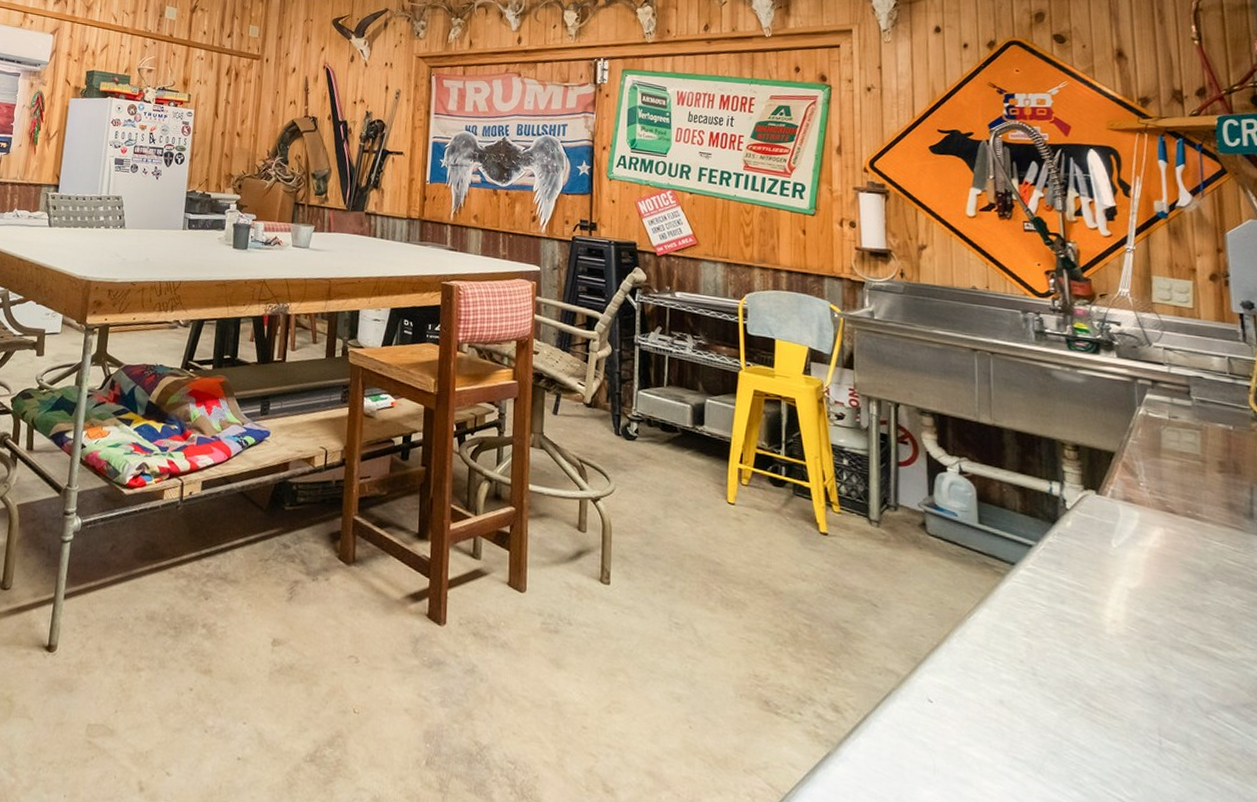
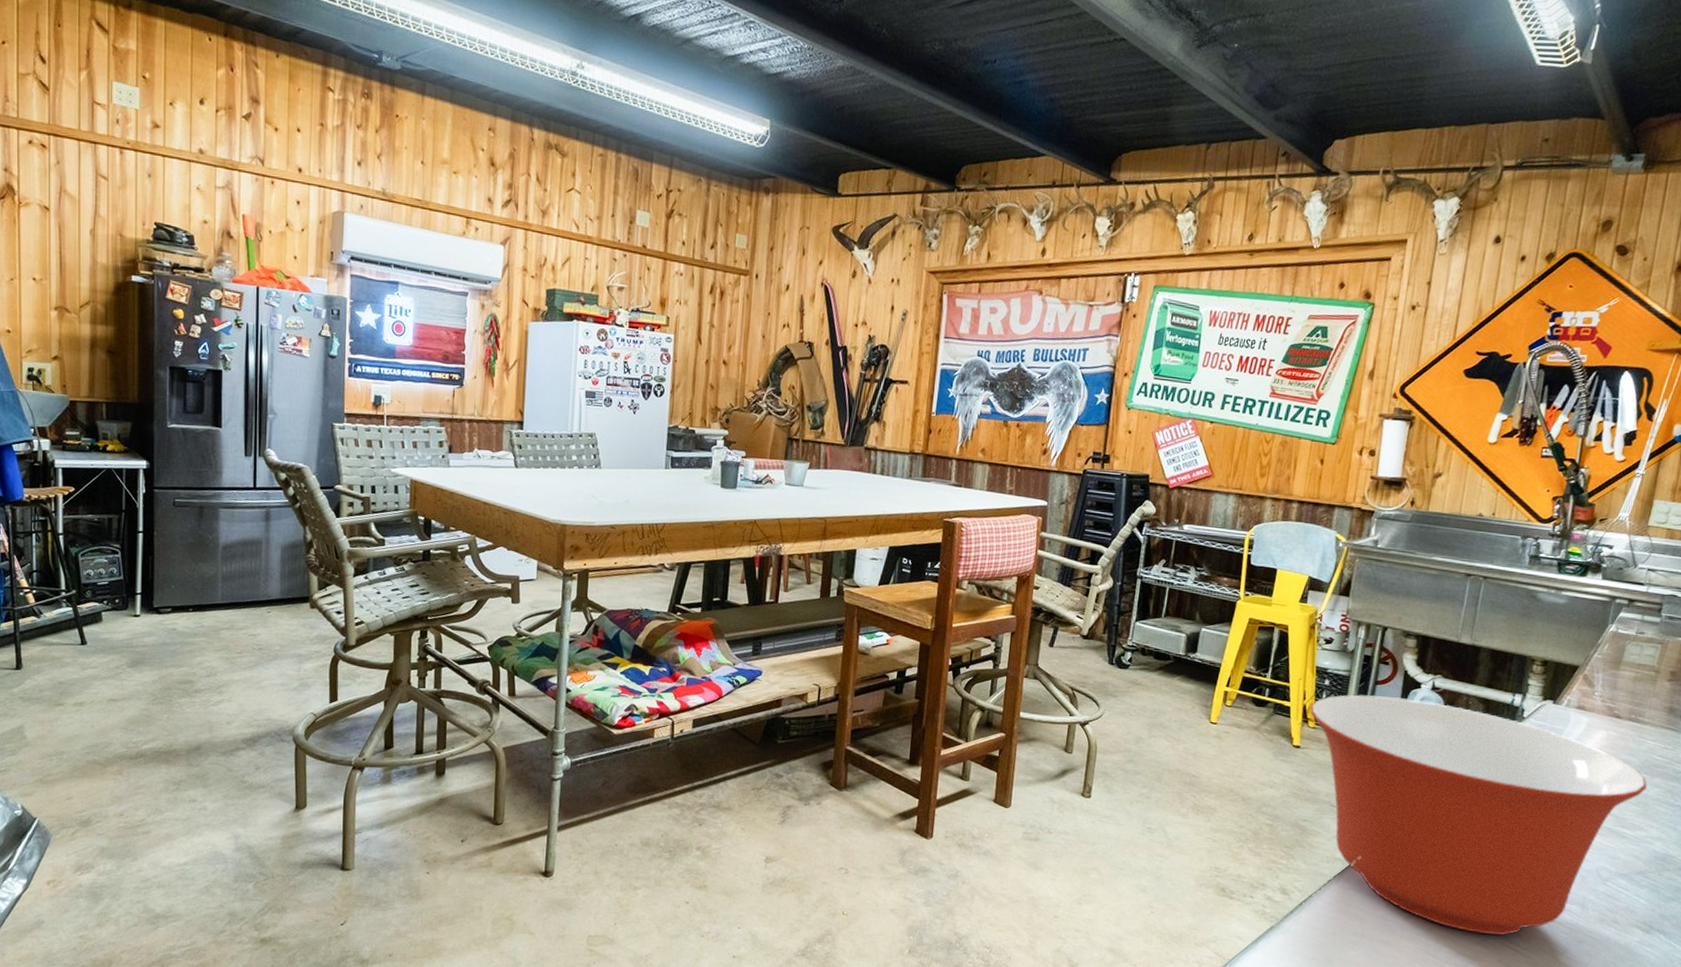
mixing bowl: none [832,476,1227,780] -> present [1310,694,1647,936]

